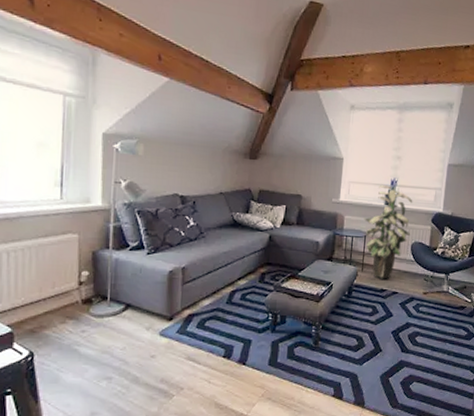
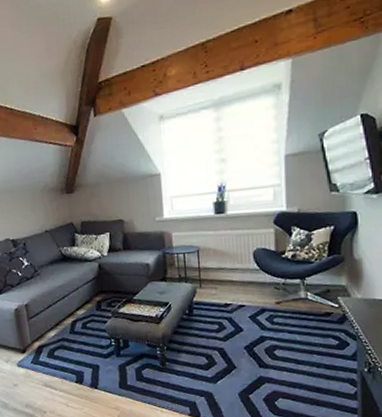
indoor plant: present [364,185,413,279] -> none [193,193,251,293]

